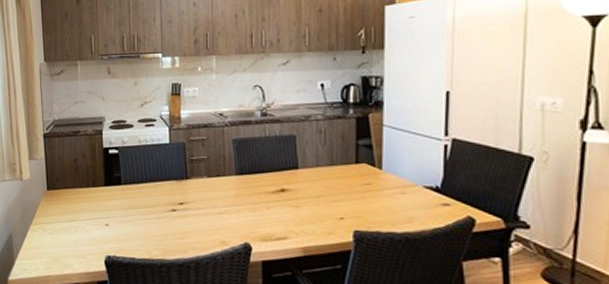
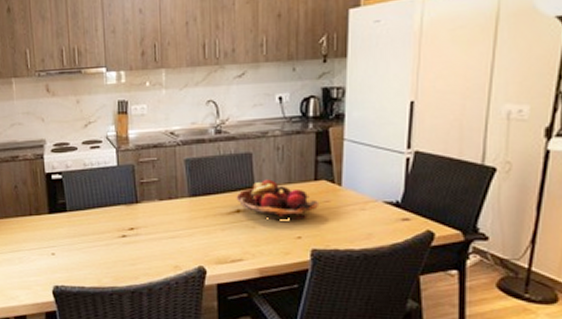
fruit basket: none [280,161,361,202] -> present [236,179,320,221]

